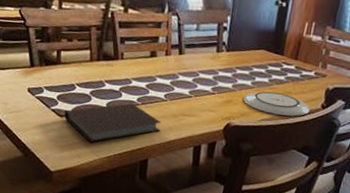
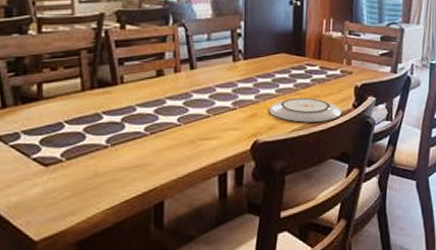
notebook: present [64,102,161,143] -> none [50,134,176,194]

